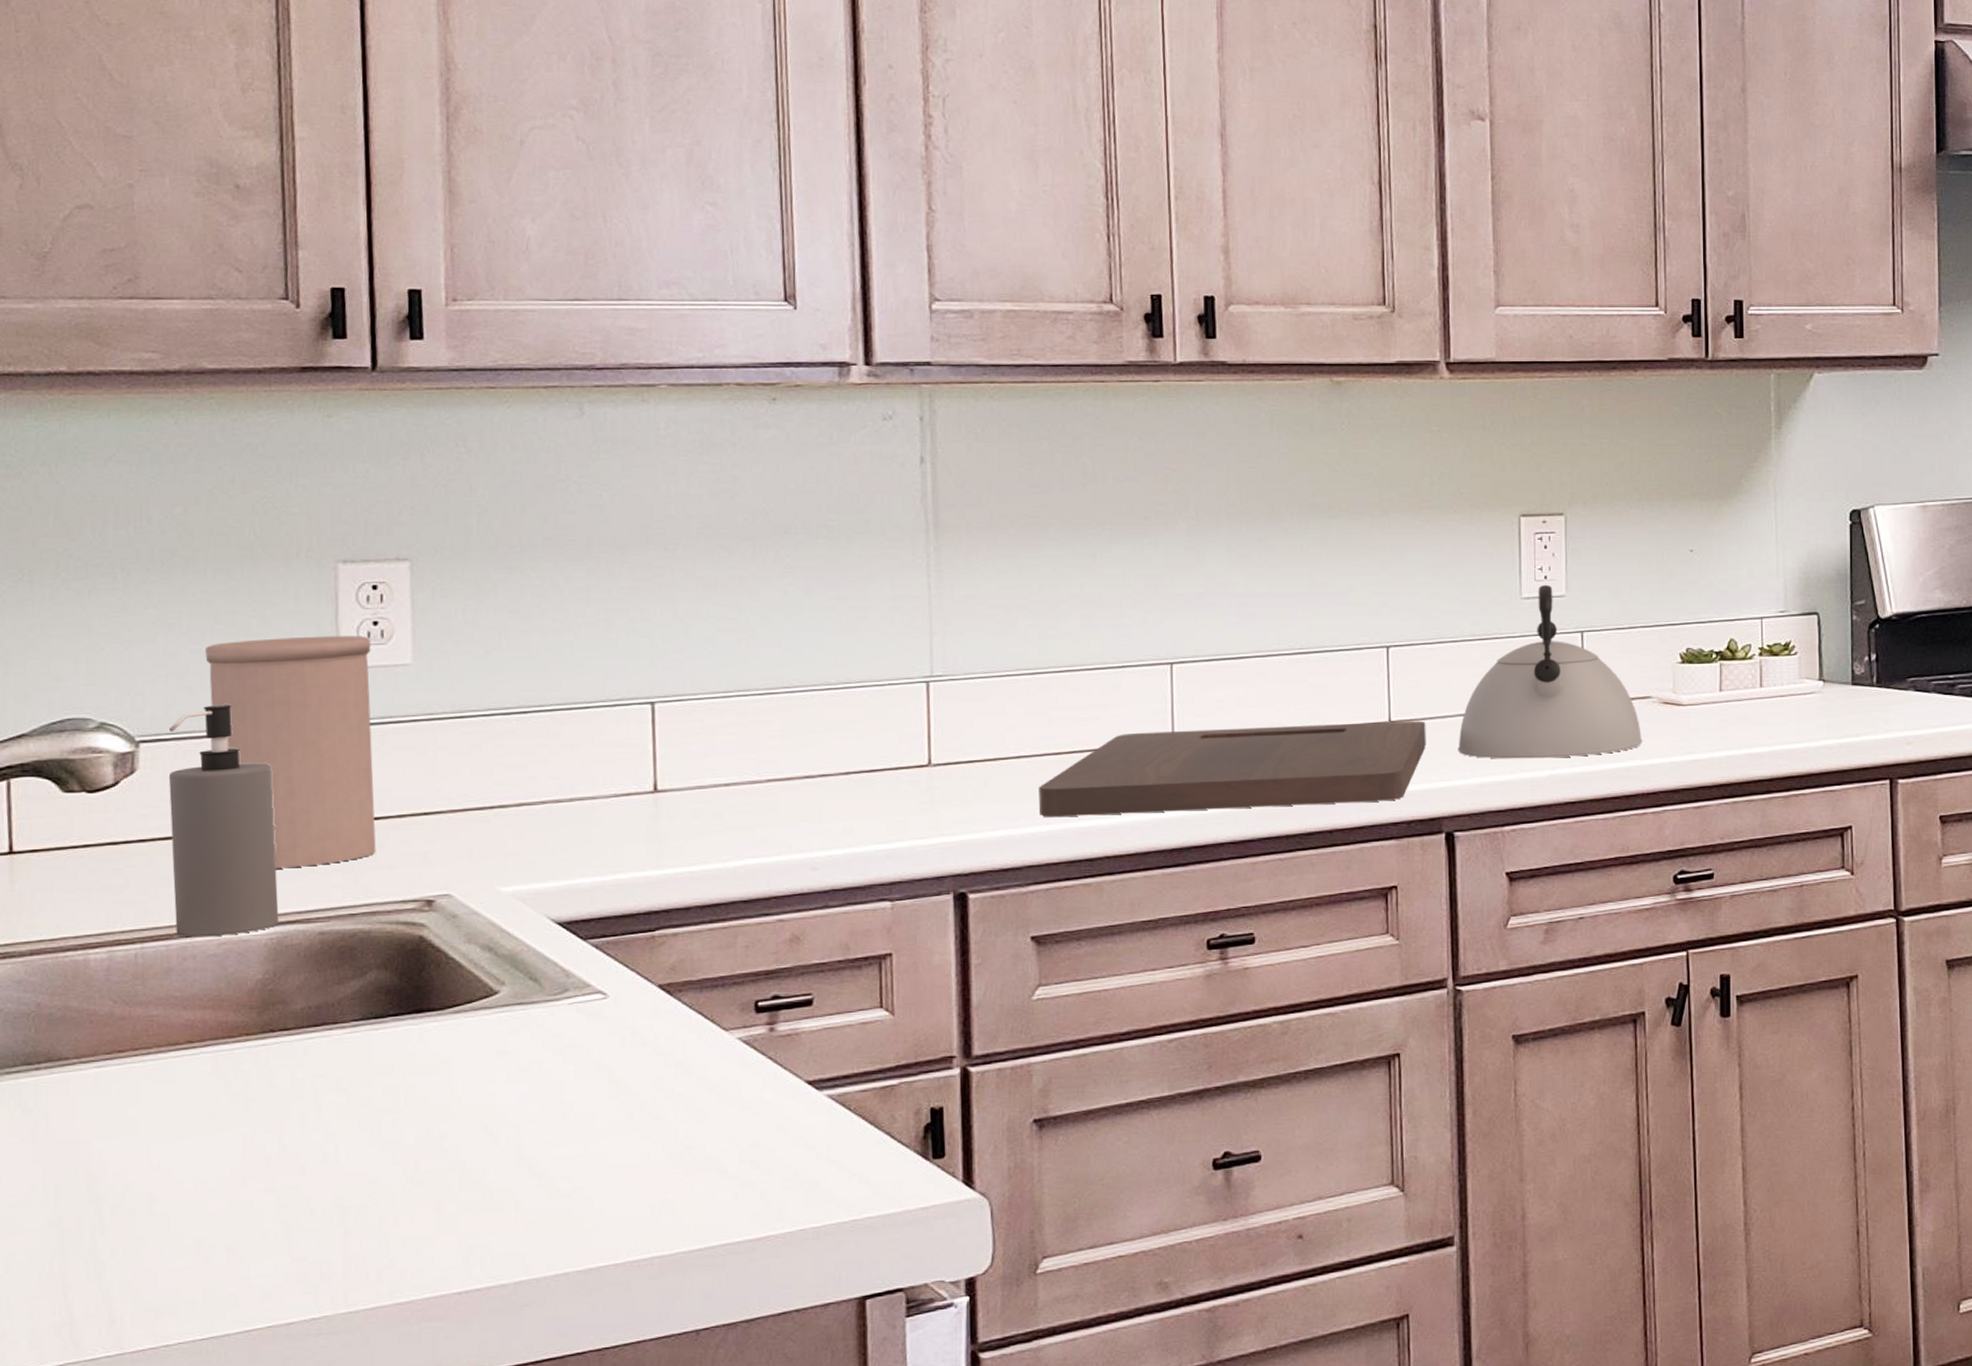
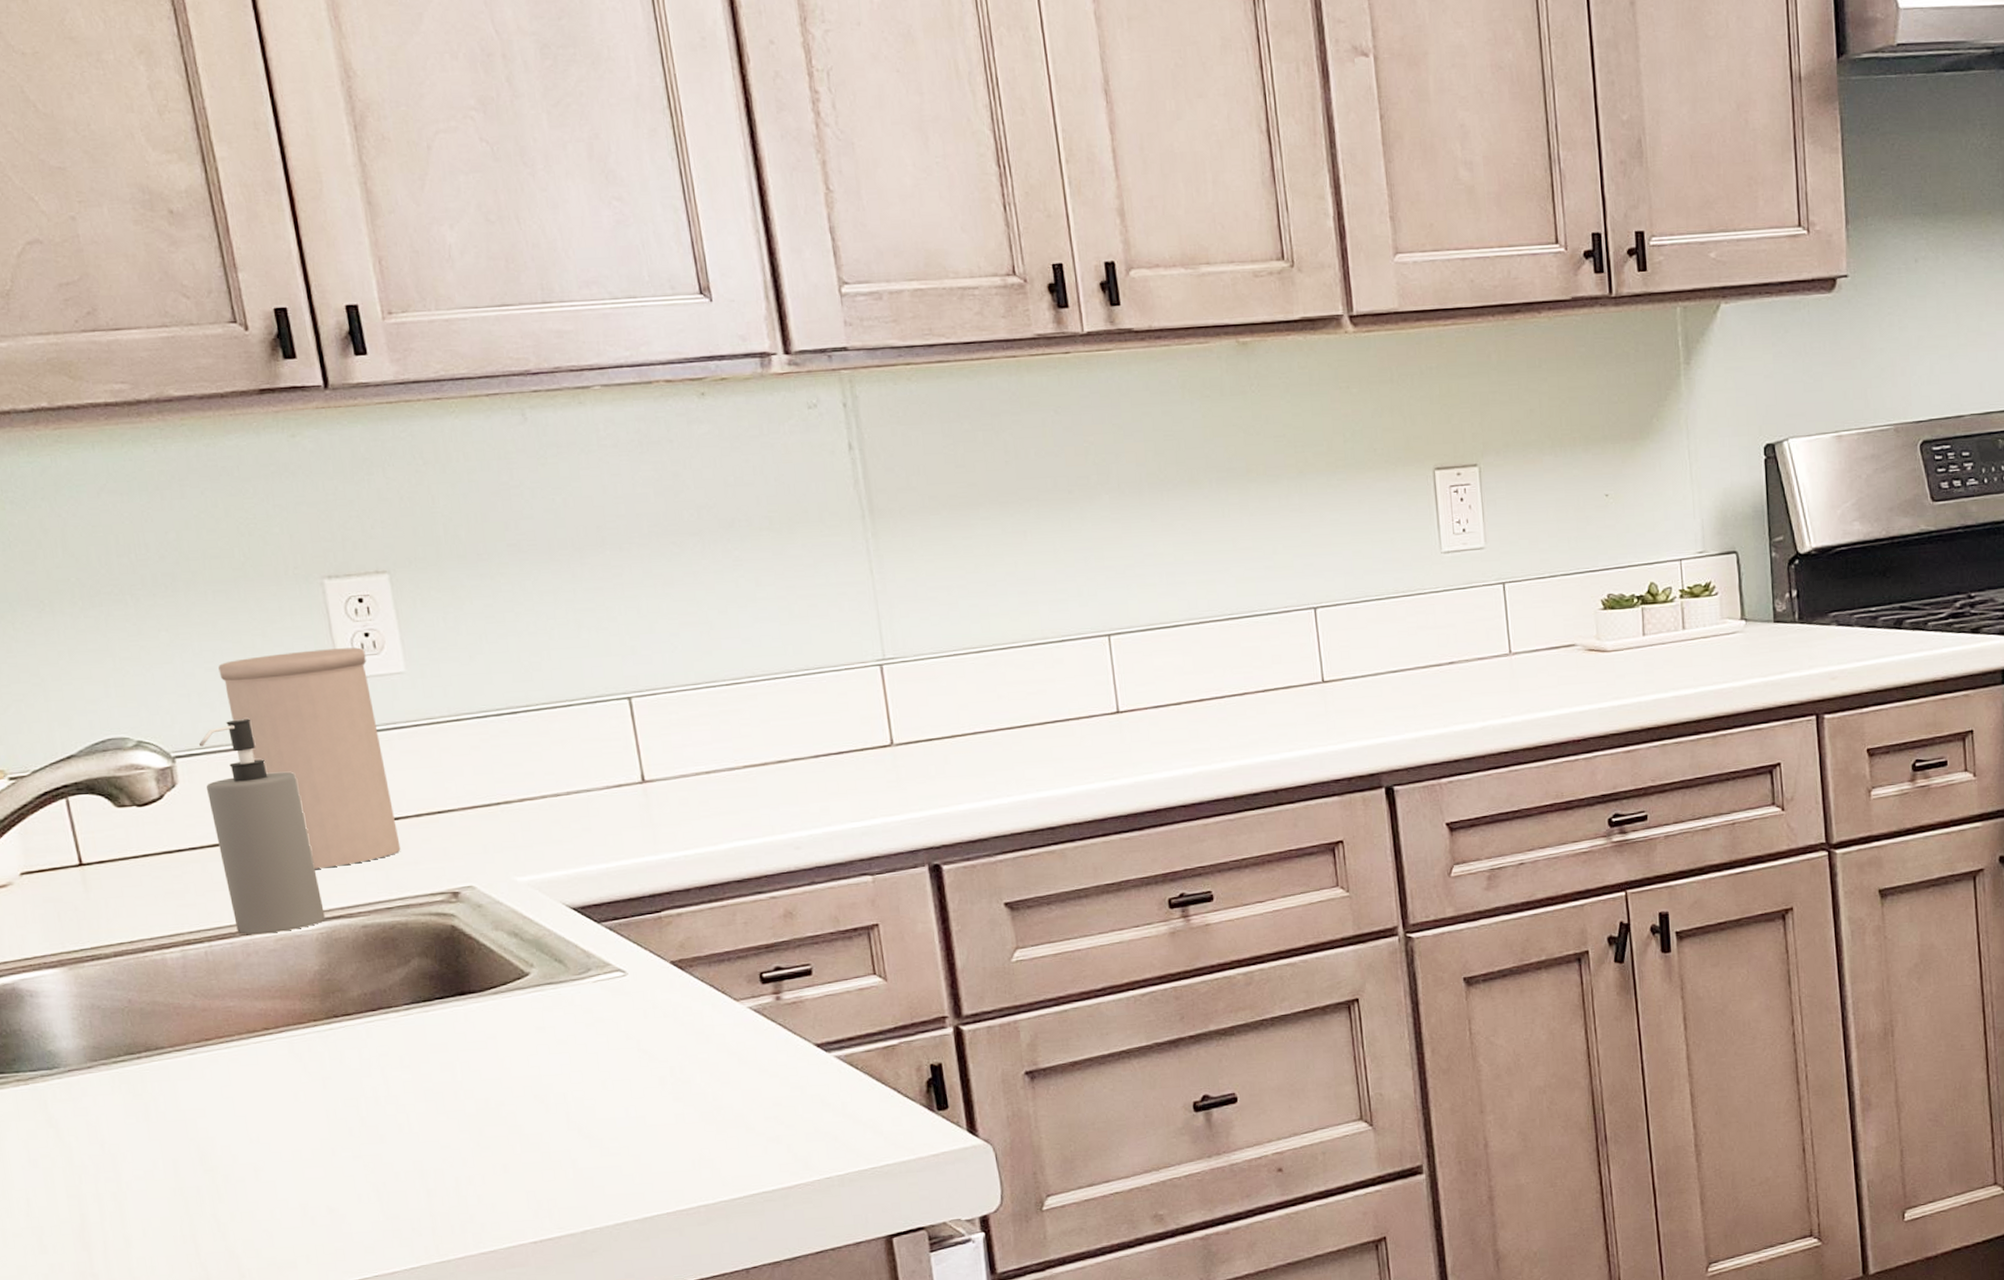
cutting board: present [1038,721,1426,817] -> none [996,679,1360,789]
kettle: present [1458,584,1643,759] -> none [1391,537,1570,713]

